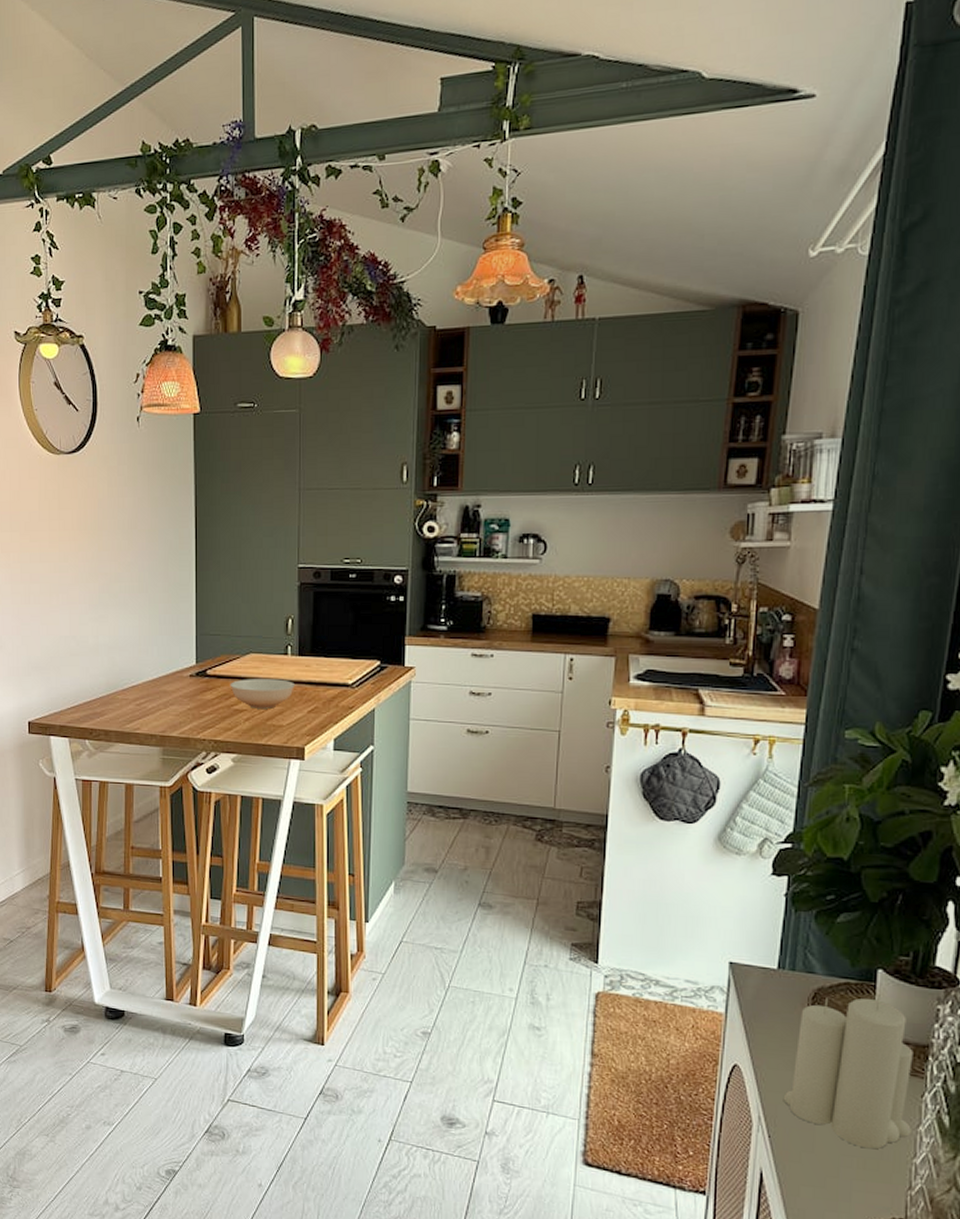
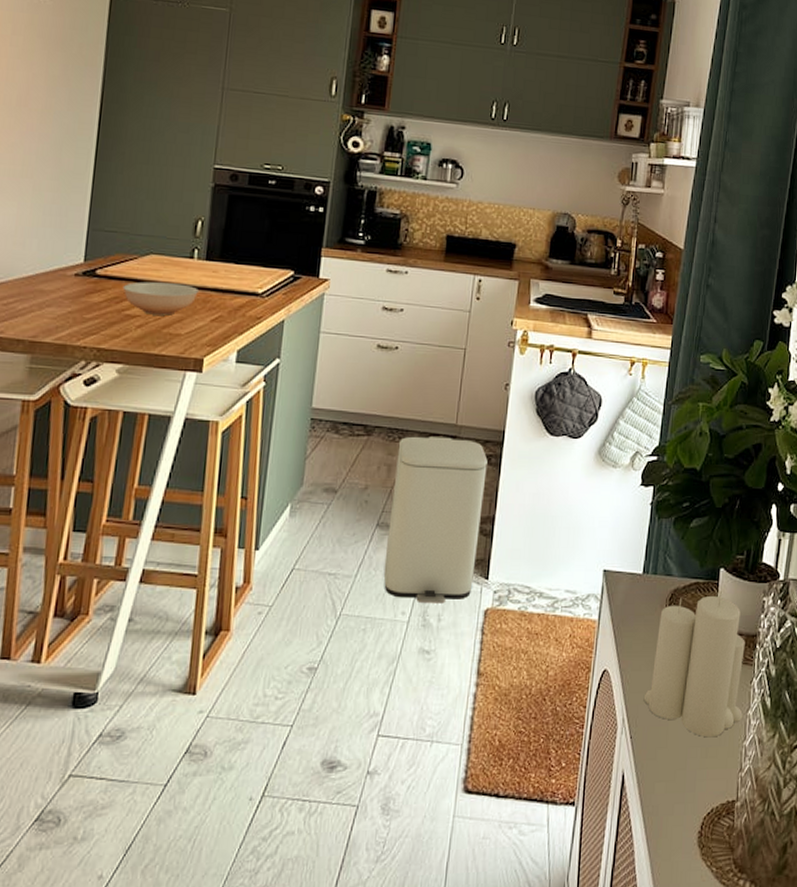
pedal bin: none [488,819,591,984] -> present [384,436,488,604]

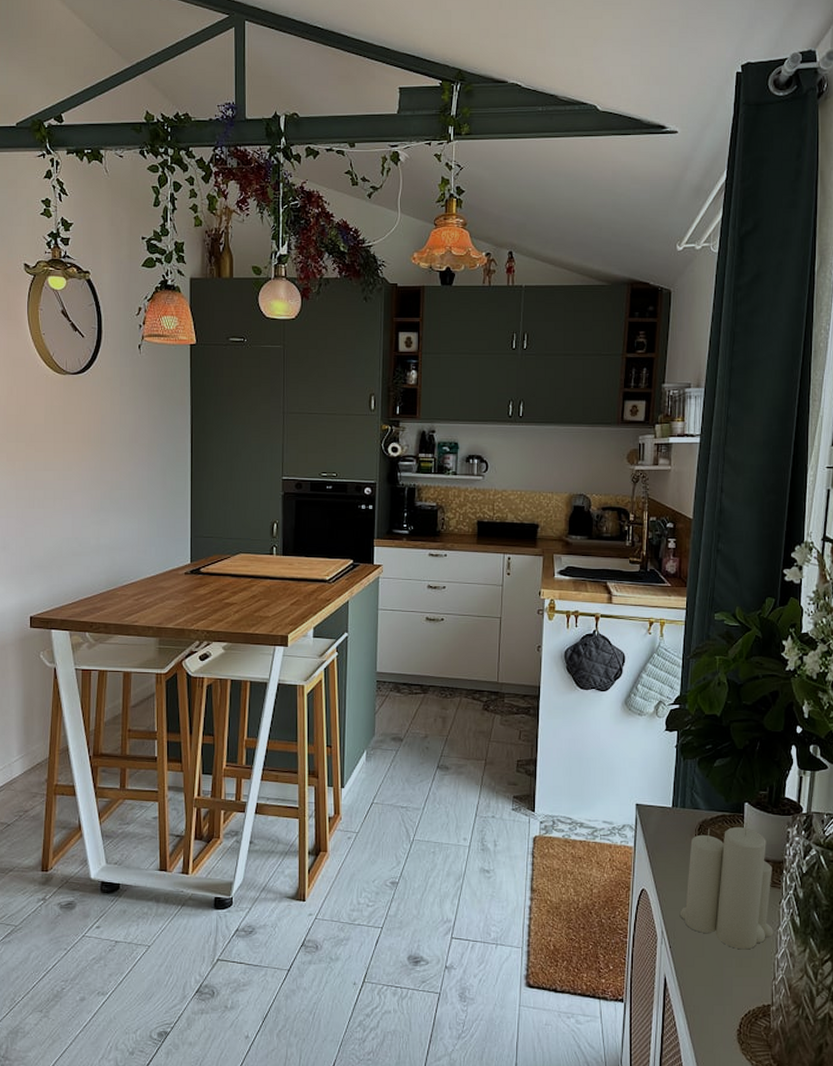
bowl: present [122,281,198,316] -> none [221,576,279,602]
pedal bin: present [384,436,488,604] -> none [446,693,527,832]

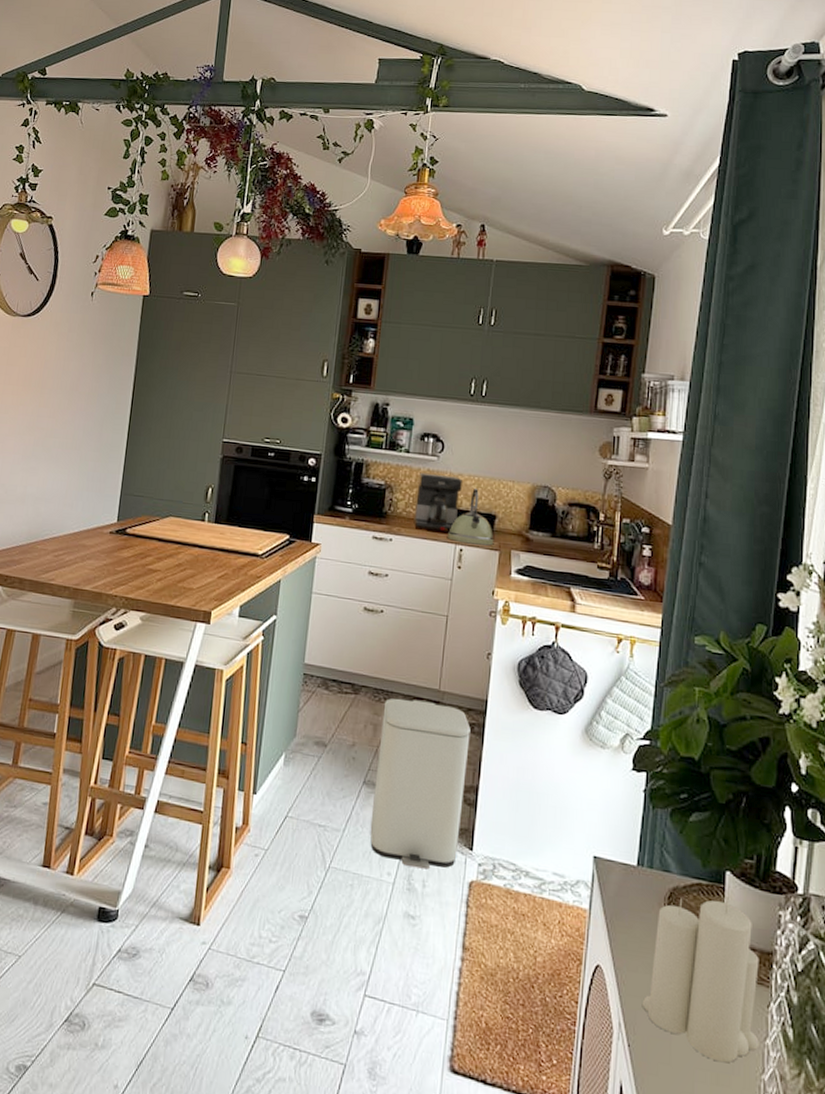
pedal bin: none [446,693,527,832] -> present [370,698,471,870]
coffee maker: none [465,492,506,544] -> present [413,472,462,532]
kettle: none [495,501,538,553] -> present [446,488,495,547]

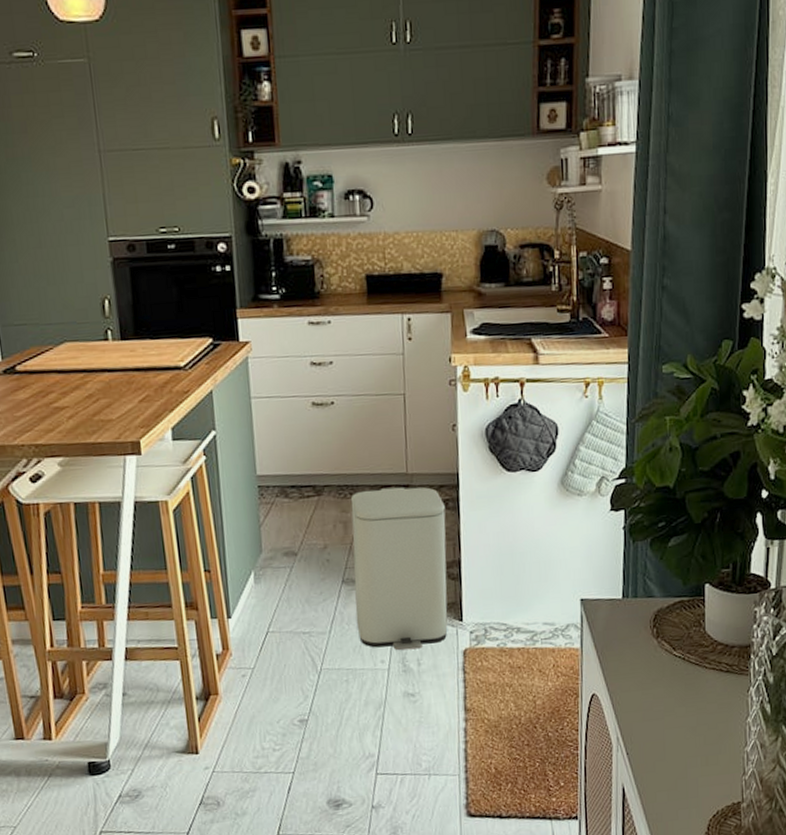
coffee maker: present [413,472,462,532] -> none [348,236,400,305]
kettle: present [446,488,495,547] -> none [391,245,444,312]
candle: present [641,897,759,1064] -> none [636,606,742,747]

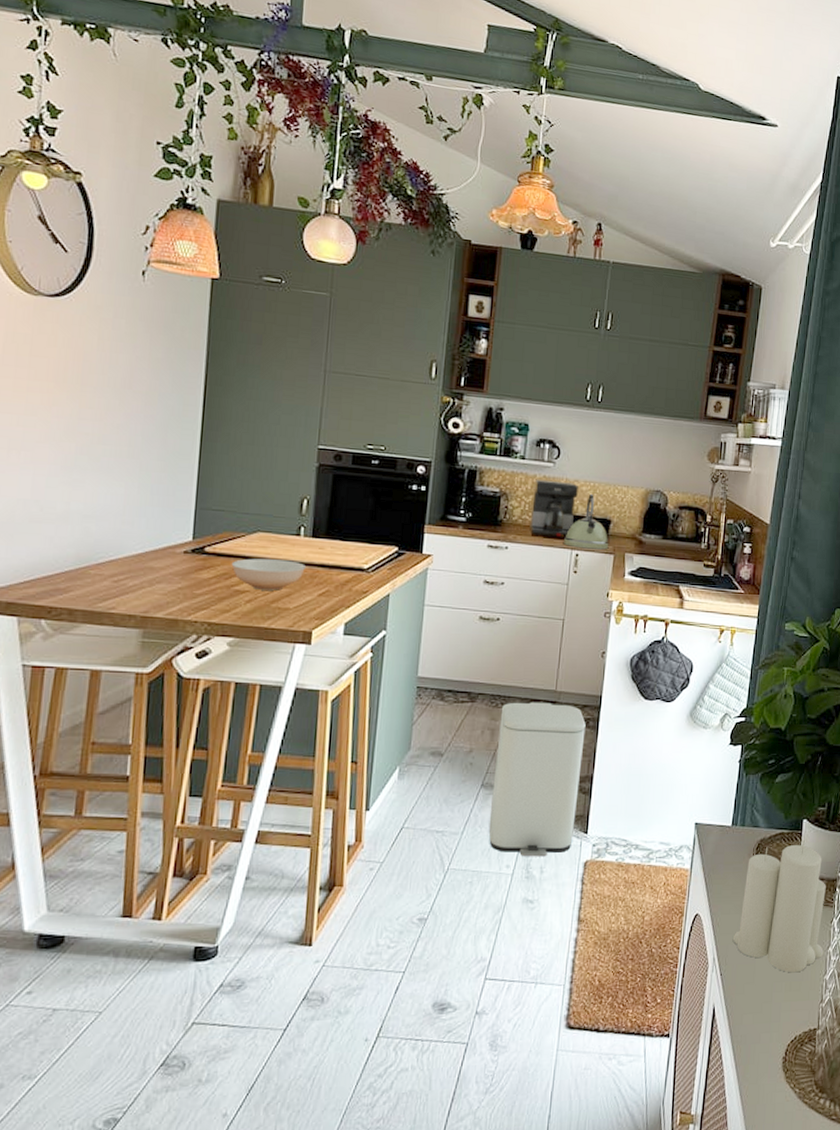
bowl: none [45,368,121,404] -> present [231,558,305,591]
coffee maker: none [348,236,400,305] -> present [529,479,578,538]
kettle: none [391,245,444,312] -> present [563,493,609,551]
candle: none [636,606,742,747] -> present [732,840,826,973]

